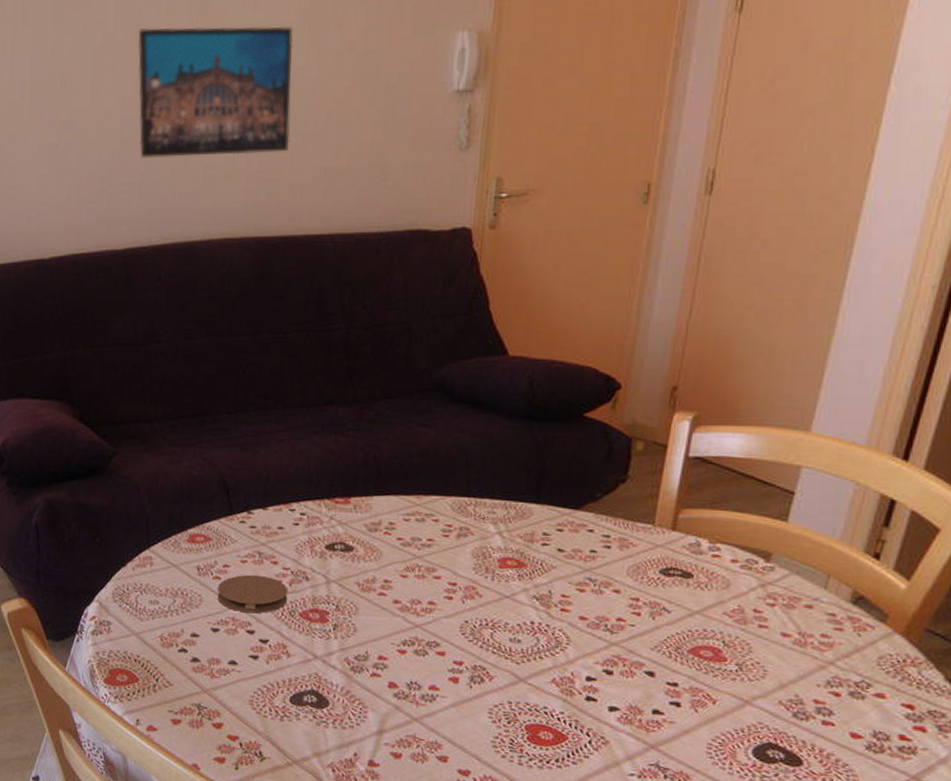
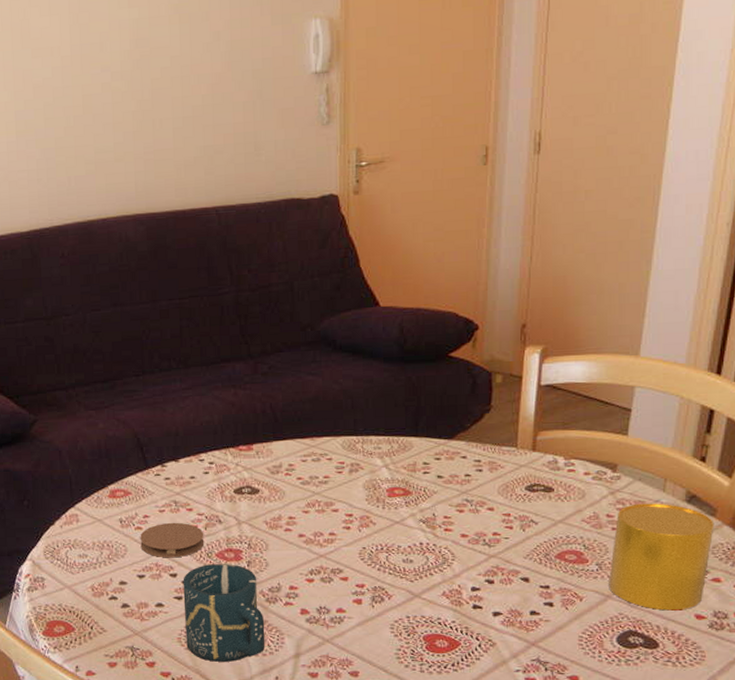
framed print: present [138,26,293,158] -> none [24,20,171,146]
cup: none [258,623,347,732] -> present [183,563,265,662]
cup: none [749,600,884,726] -> present [609,503,714,611]

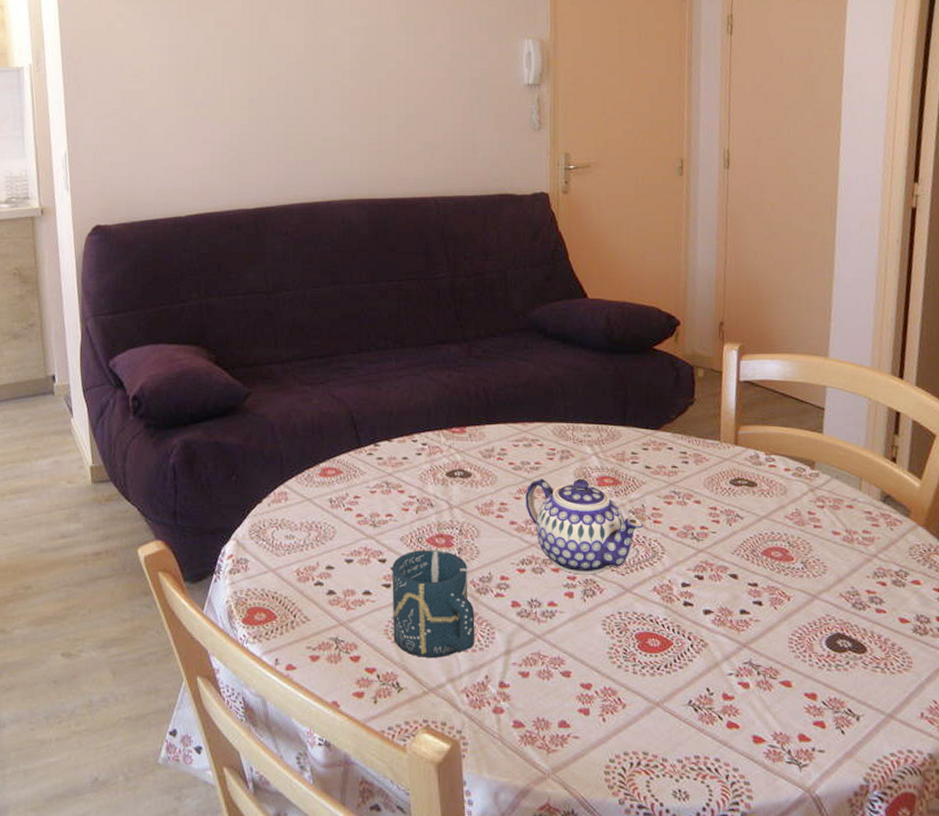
coaster: present [140,522,205,558] -> none [350,504,415,542]
teapot: none [314,490,433,583] -> present [525,478,643,575]
cup: present [609,503,714,611] -> none [814,501,910,613]

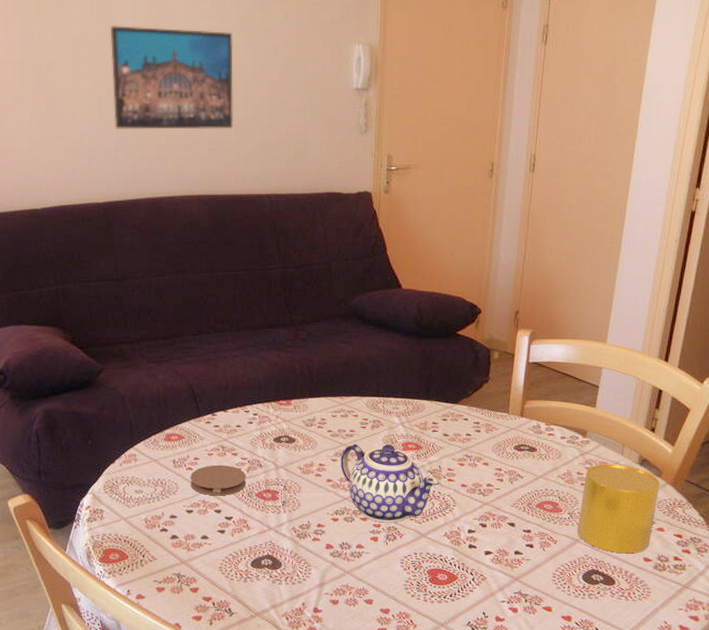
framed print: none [263,26,395,131] -> present [110,26,234,130]
coaster: none [350,504,415,542] -> present [190,465,246,496]
cup: present [392,549,475,658] -> none [226,502,295,589]
cup: none [814,501,910,613] -> present [577,464,660,554]

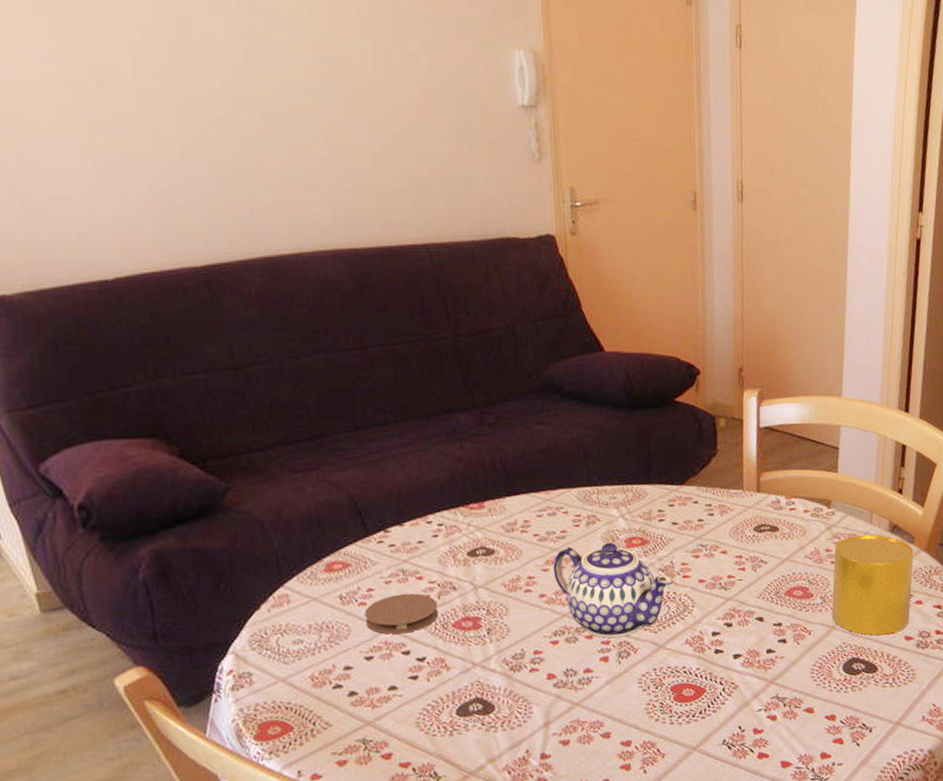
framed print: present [110,26,234,130] -> none [183,27,370,167]

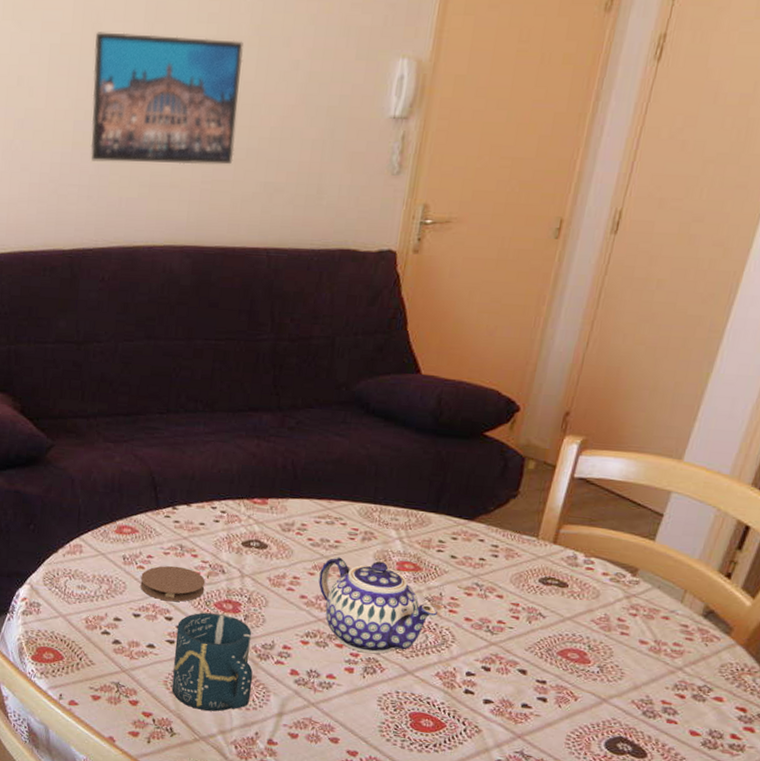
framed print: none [183,27,370,167] -> present [90,32,244,165]
cup: none [417,633,513,744] -> present [171,612,253,712]
cup: present [832,534,914,636] -> none [607,611,728,724]

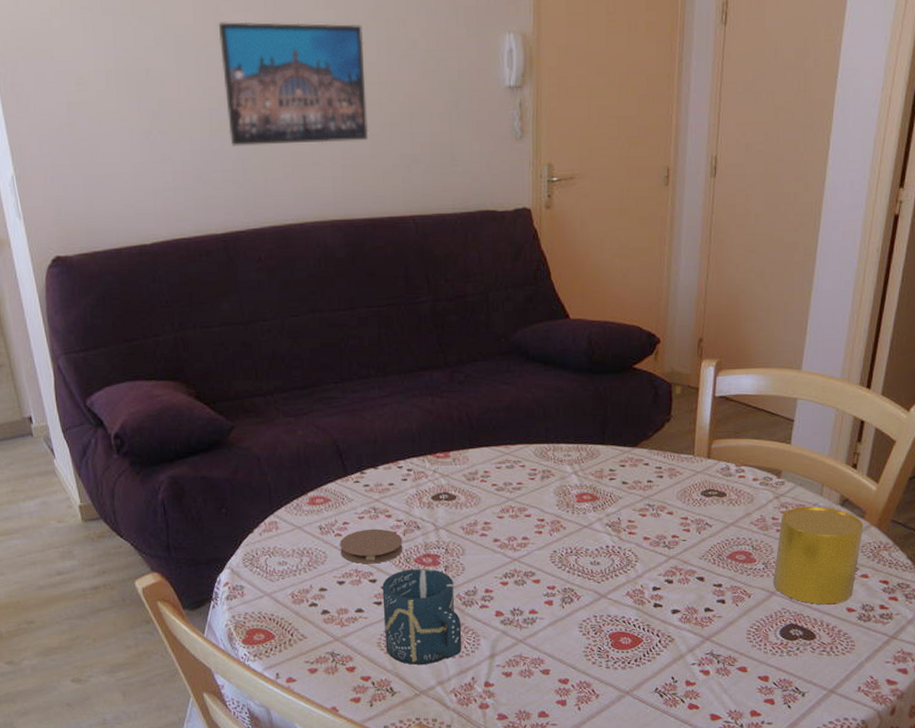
teapot: present [318,557,438,654] -> none [508,496,619,585]
cup: none [607,611,728,724] -> present [773,506,864,605]

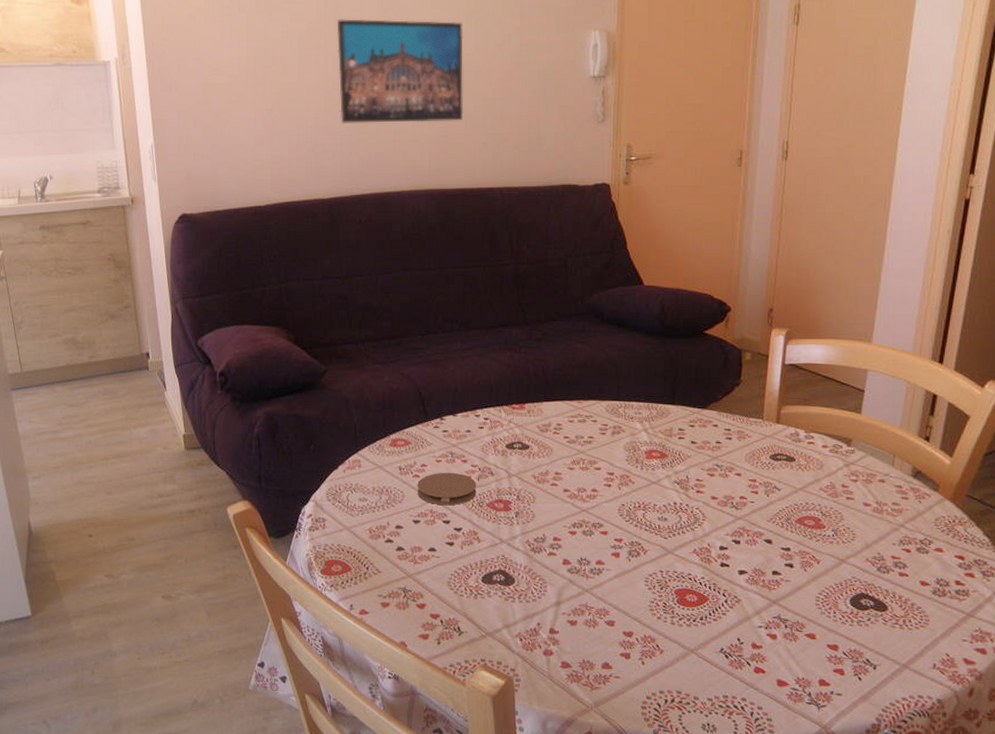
cup: present [382,568,462,665] -> none [455,512,529,607]
cup: present [773,506,864,605] -> none [843,476,937,577]

